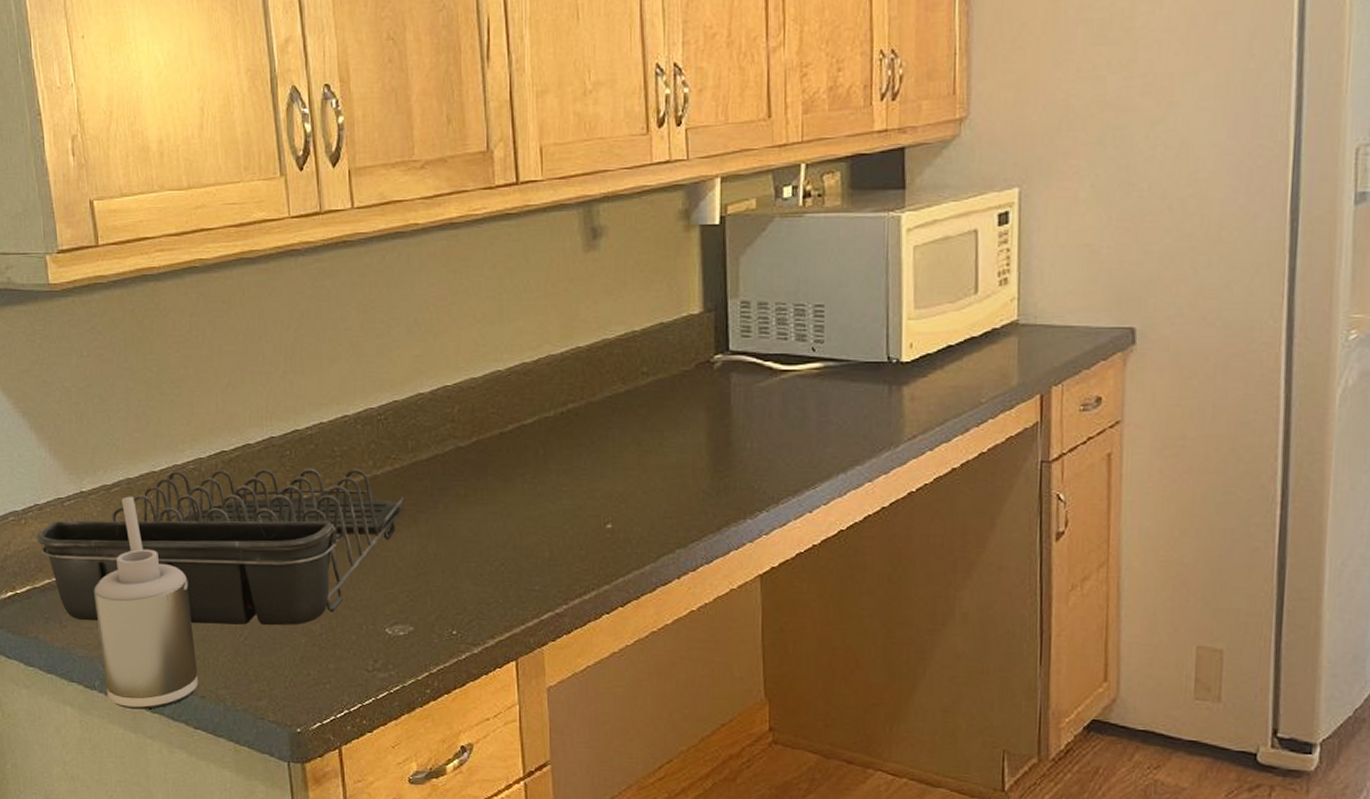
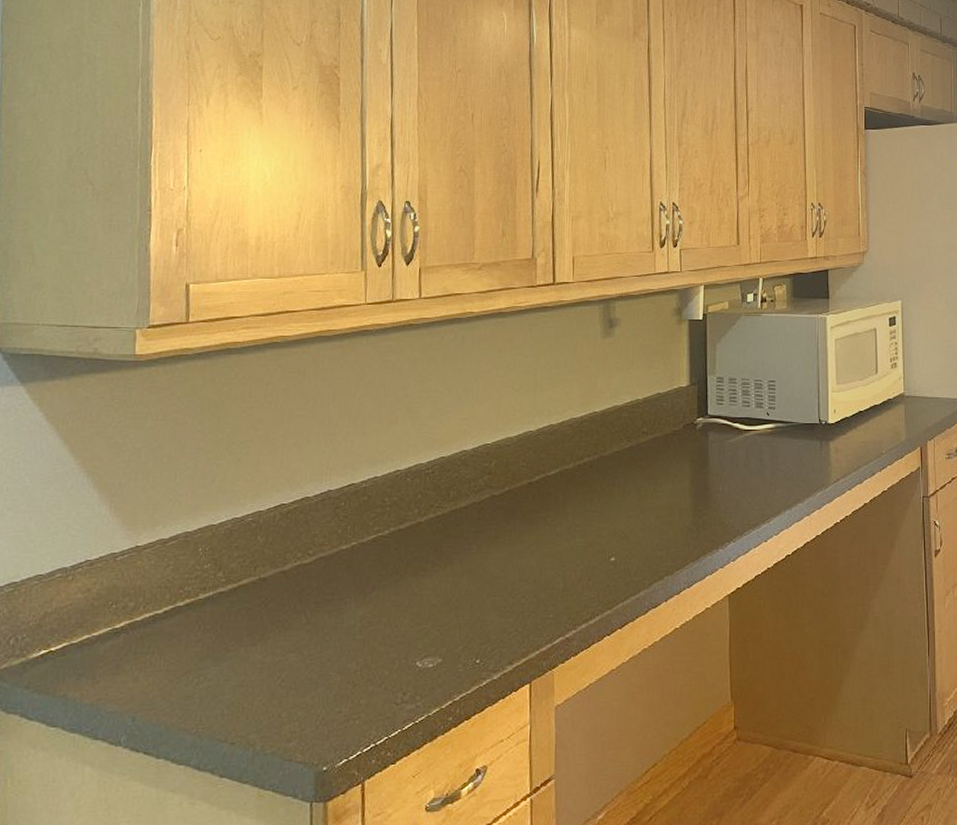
dish rack: present [36,468,404,626] -> none [81,516,443,675]
soap dispenser: present [93,496,199,710] -> none [131,549,233,763]

